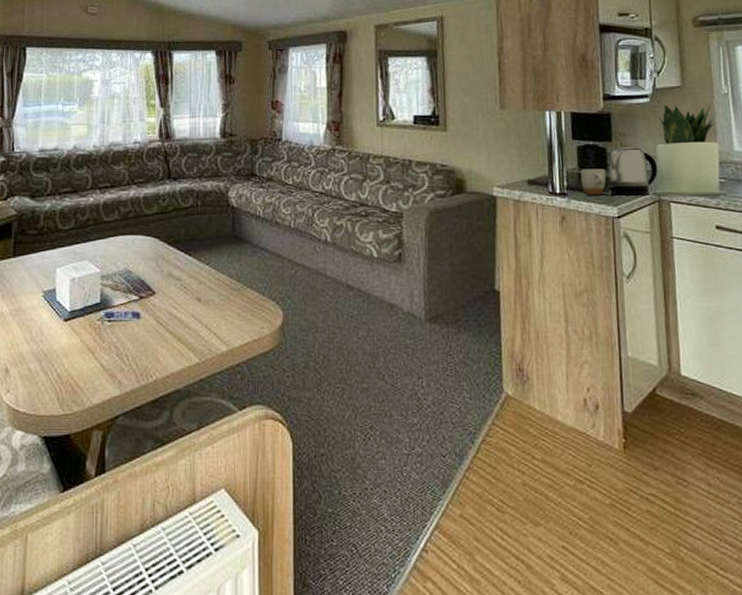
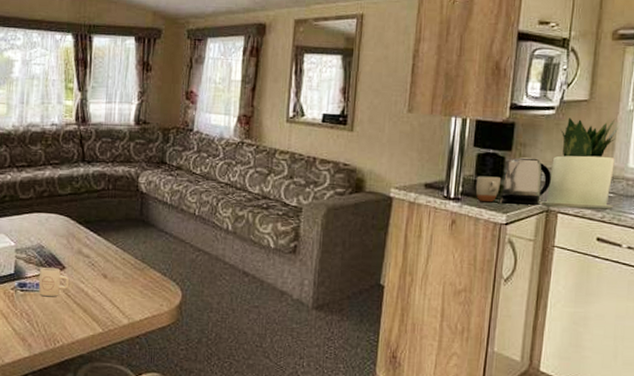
mug: none [127,294,161,326] -> present [38,268,70,297]

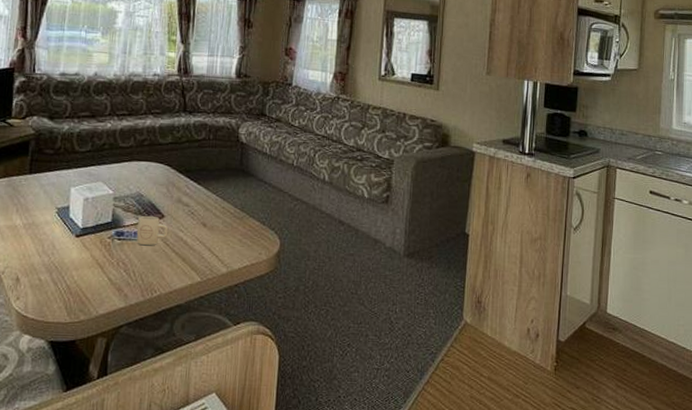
mug: present [475,176,502,204] -> none [546,134,569,159]
kettle: present [500,157,552,206] -> none [568,118,611,162]
planter: present [540,118,620,211] -> none [602,84,664,167]

